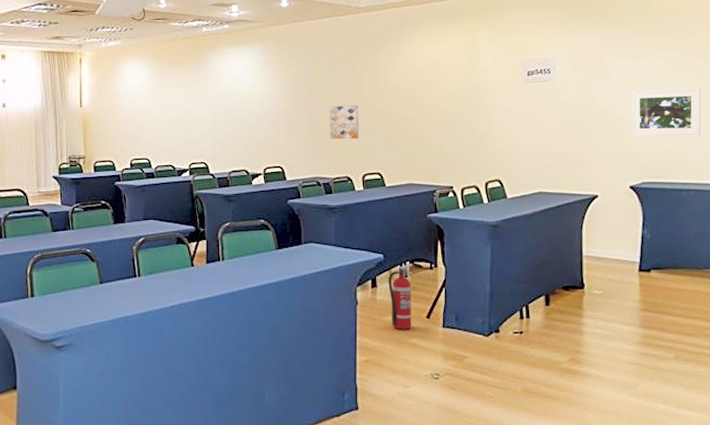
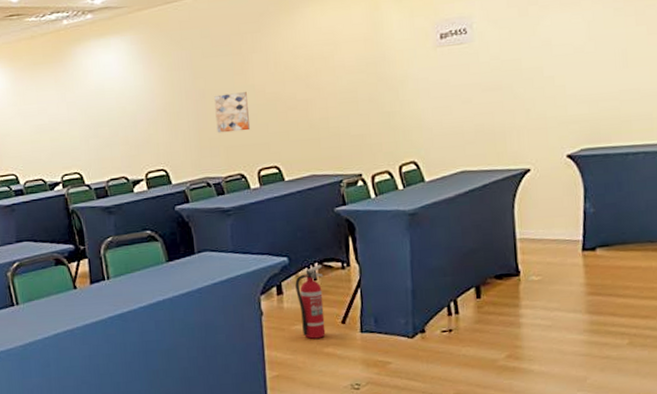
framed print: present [631,88,702,136] -> none [563,33,648,97]

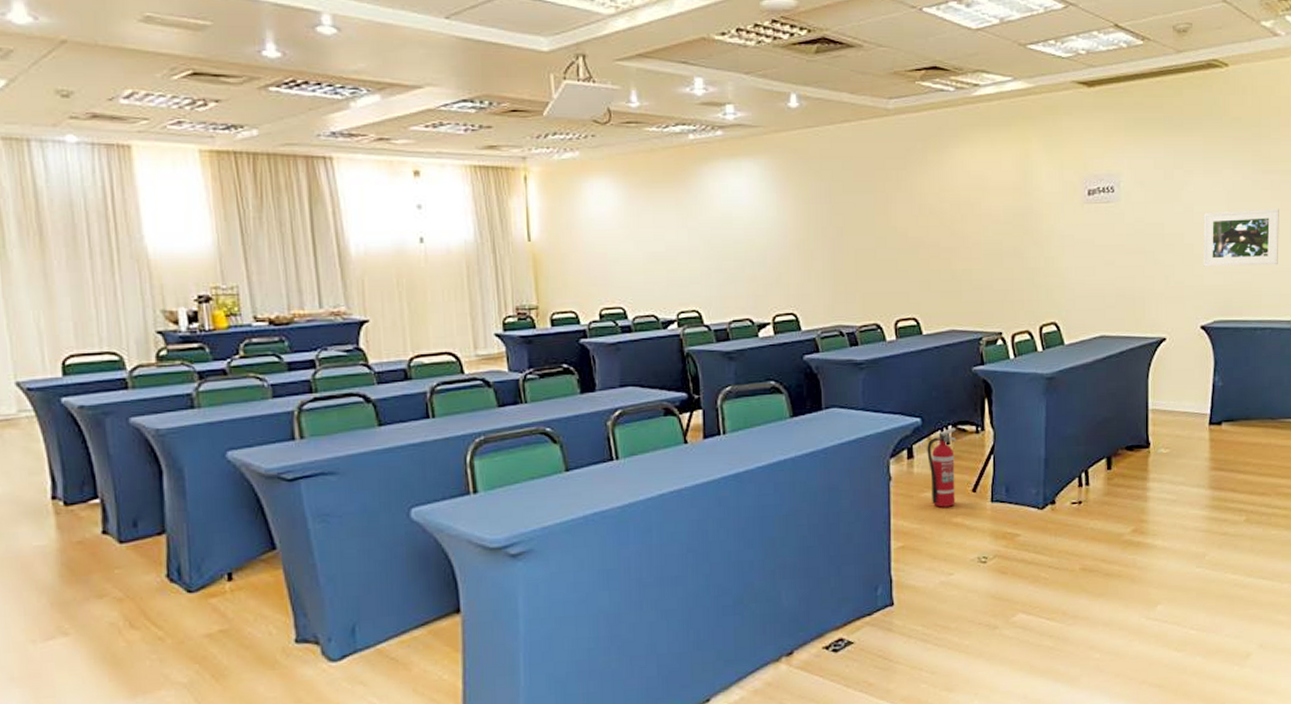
wall art: present [214,91,251,133] -> none [853,233,890,277]
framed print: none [563,33,648,97] -> present [1203,208,1279,267]

